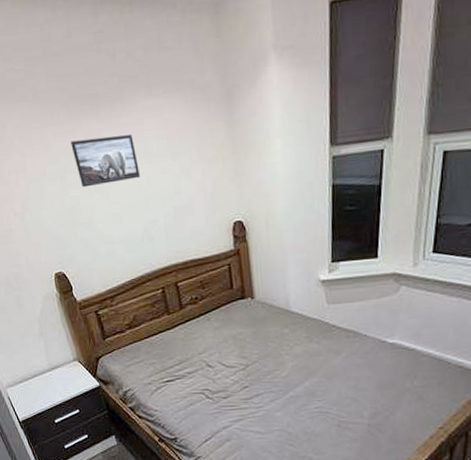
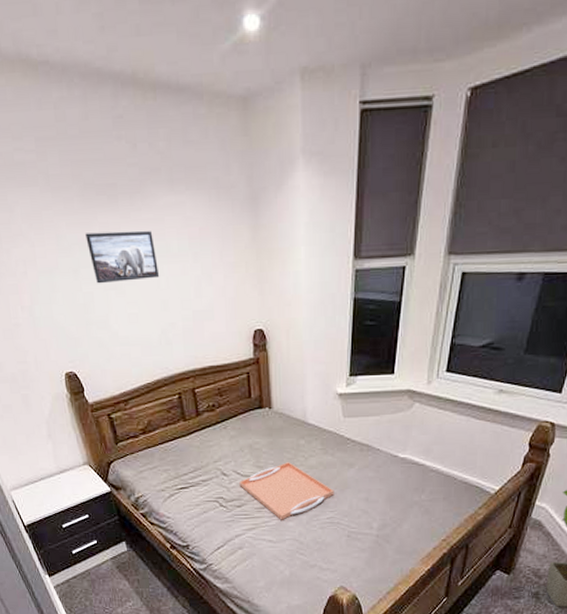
serving tray: none [224,351,322,411] -> present [239,462,334,520]

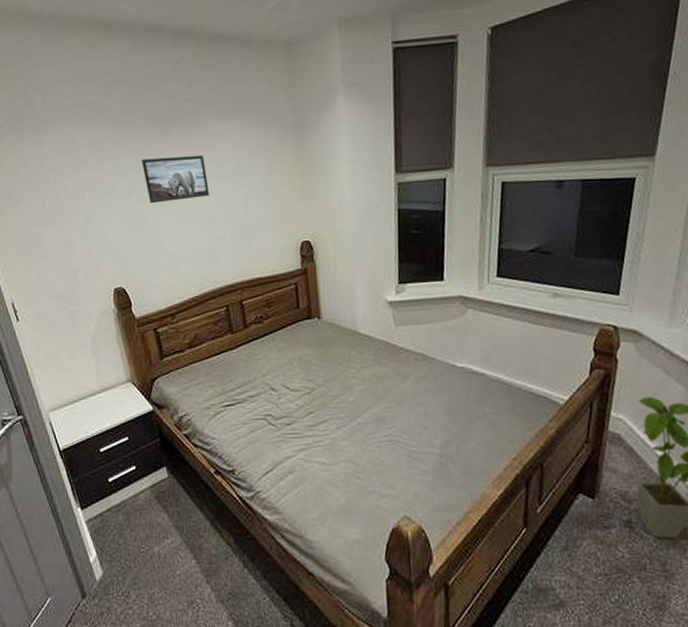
serving tray: present [239,462,334,520] -> none [288,374,390,439]

